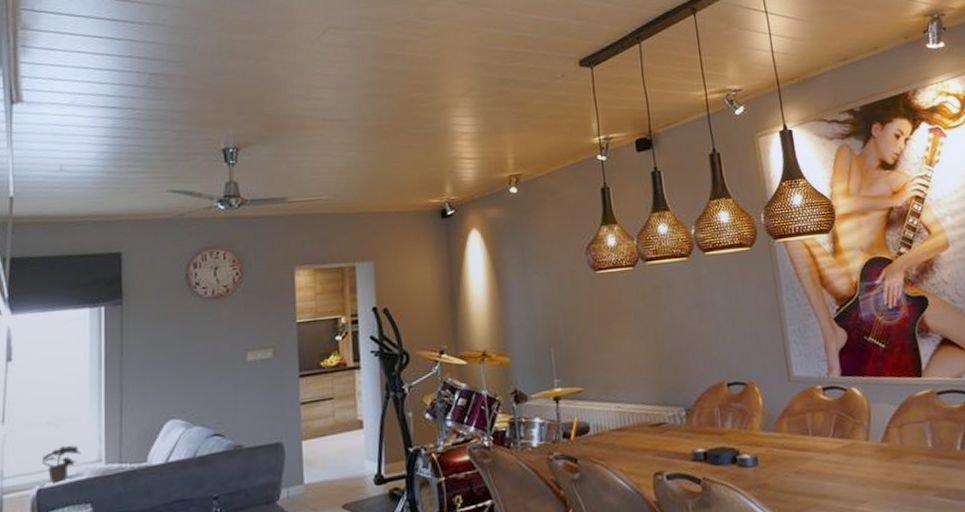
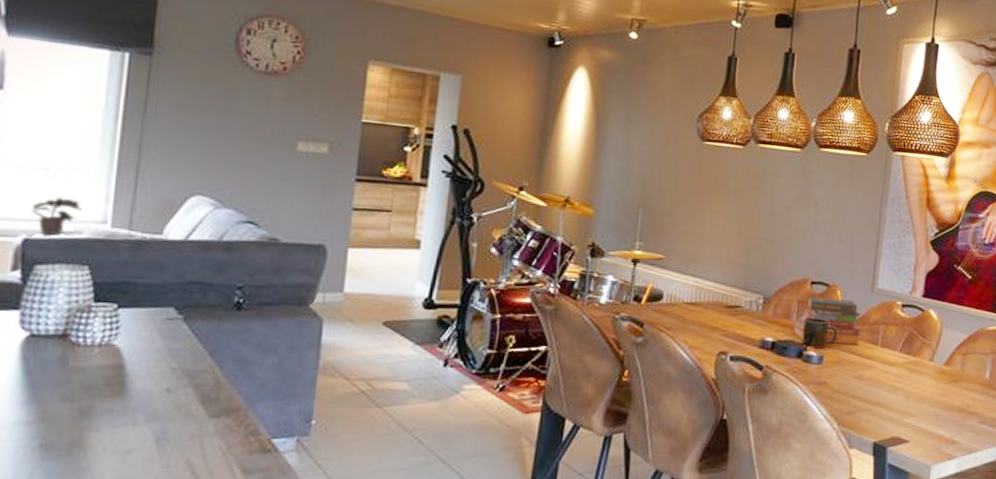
books: none [720,394,790,445] -> present [793,297,861,345]
mug: none [729,418,766,452] -> present [801,317,838,349]

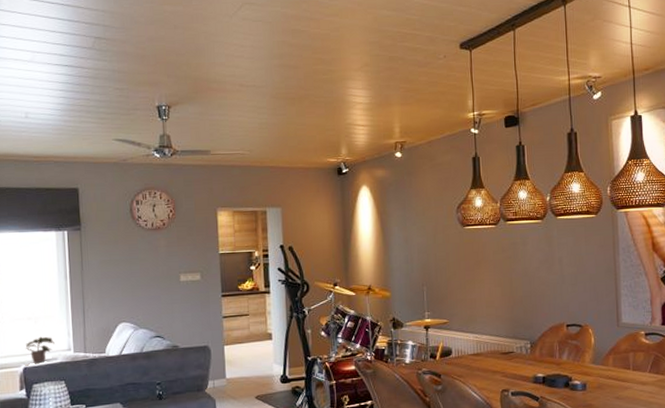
books: present [793,297,861,345] -> none [557,335,614,373]
mug: present [801,317,838,349] -> none [565,353,595,379]

